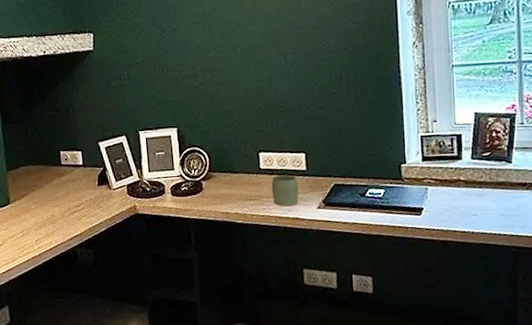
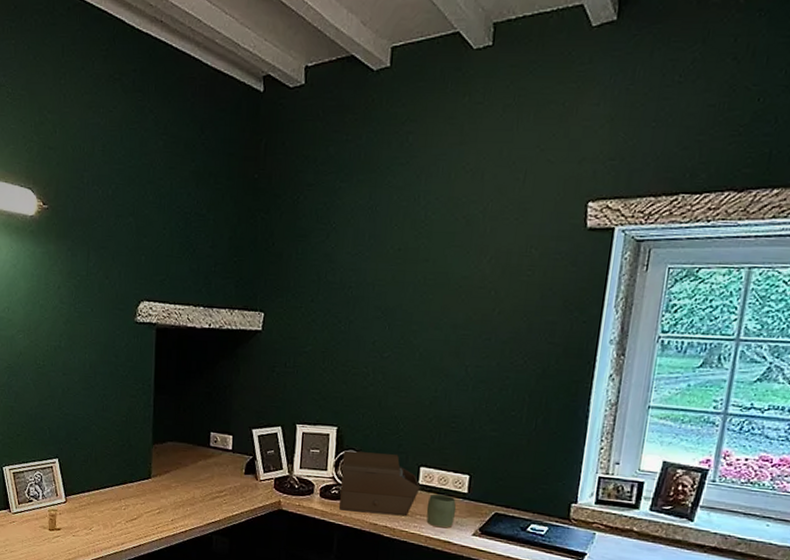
sewing box: none [186,144,263,205] -> present [339,450,421,516]

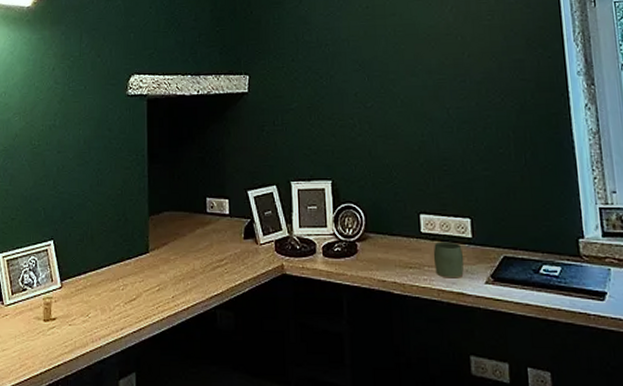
sewing box: present [339,450,421,516] -> none [340,203,424,269]

